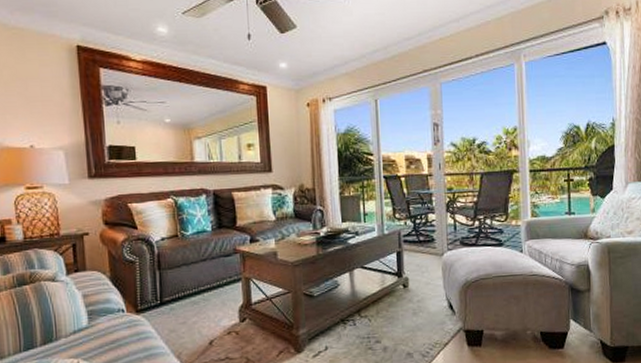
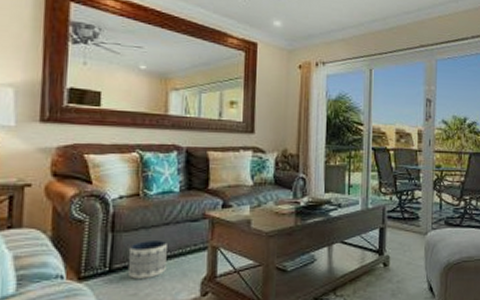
planter: none [174,274,208,309] -> present [127,239,167,279]

